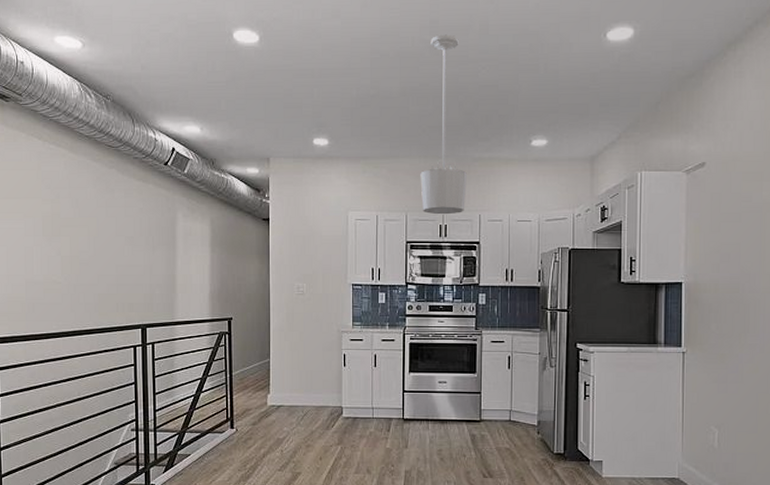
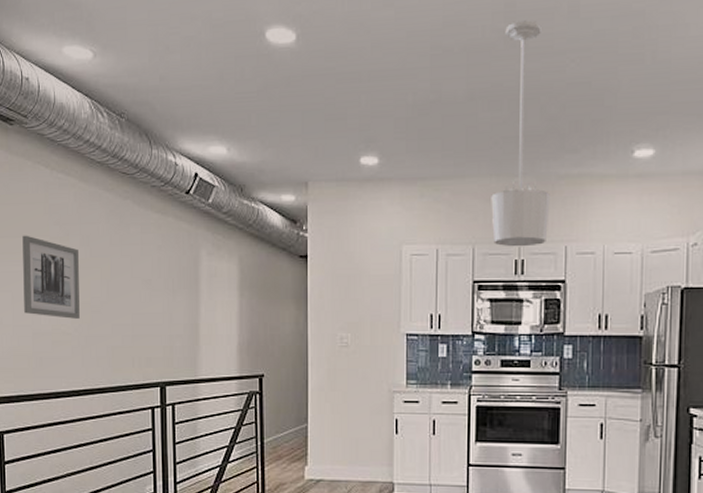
wall art: none [17,197,69,270] -> present [22,235,80,319]

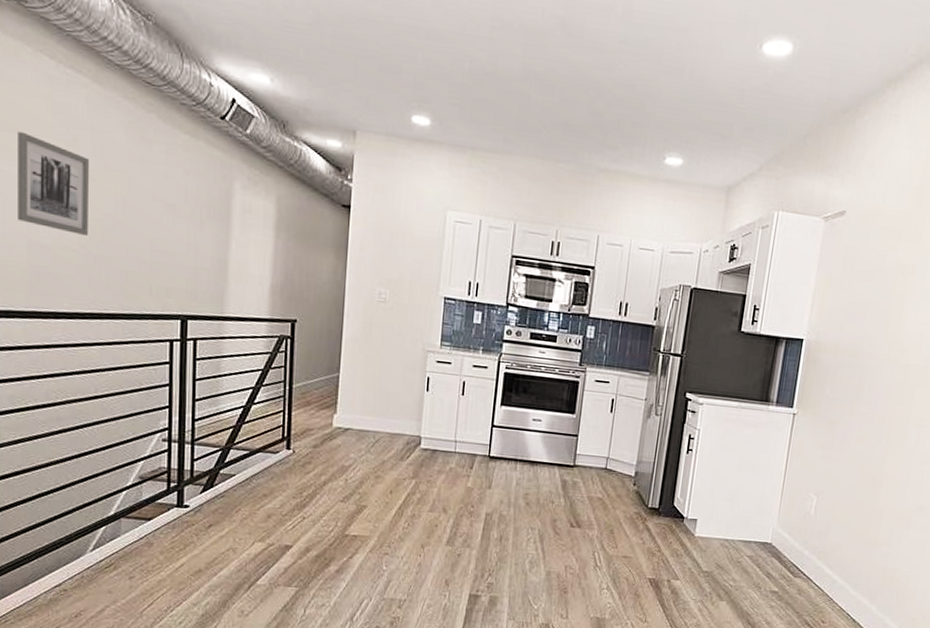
pendant light: present [491,20,550,247] -> none [534,11,597,231]

